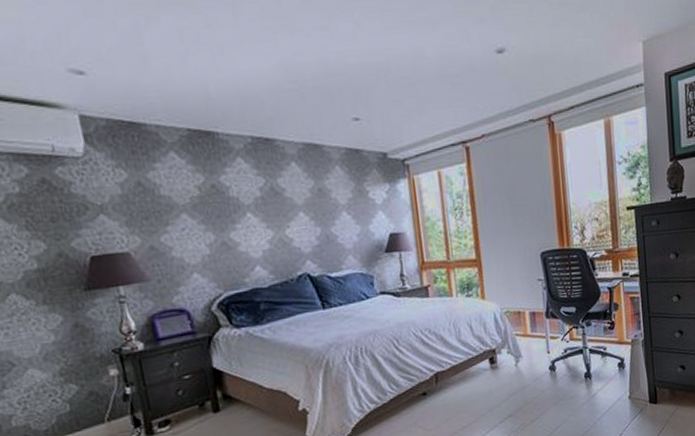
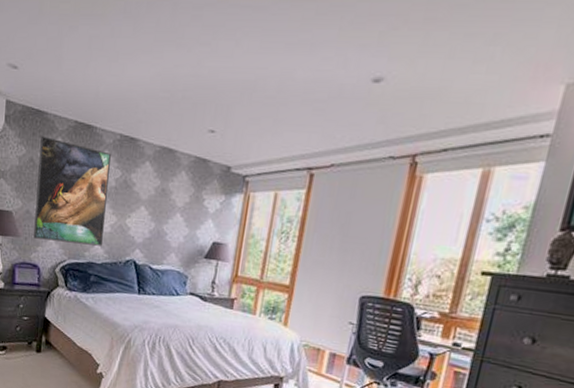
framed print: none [144,152,265,278] -> present [33,135,112,246]

